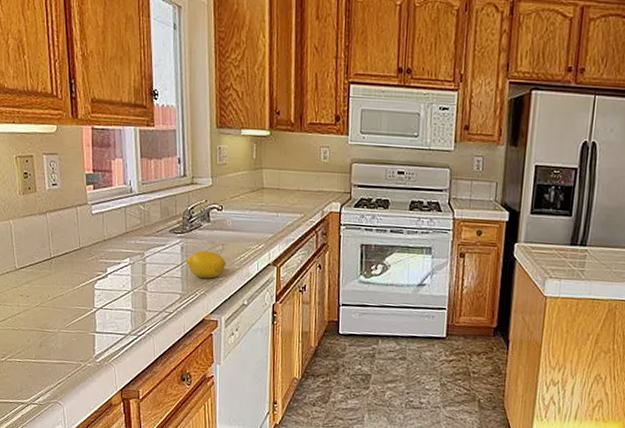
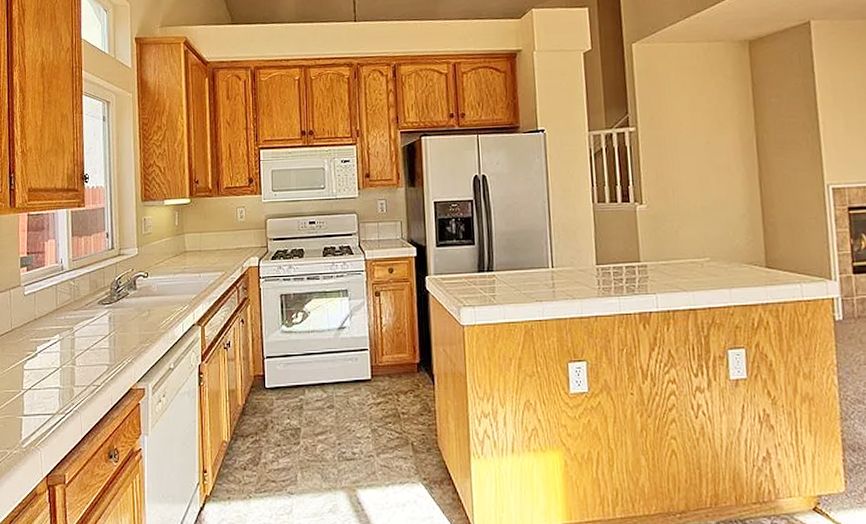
lemon: present [186,250,226,279] -> none [113,318,153,346]

